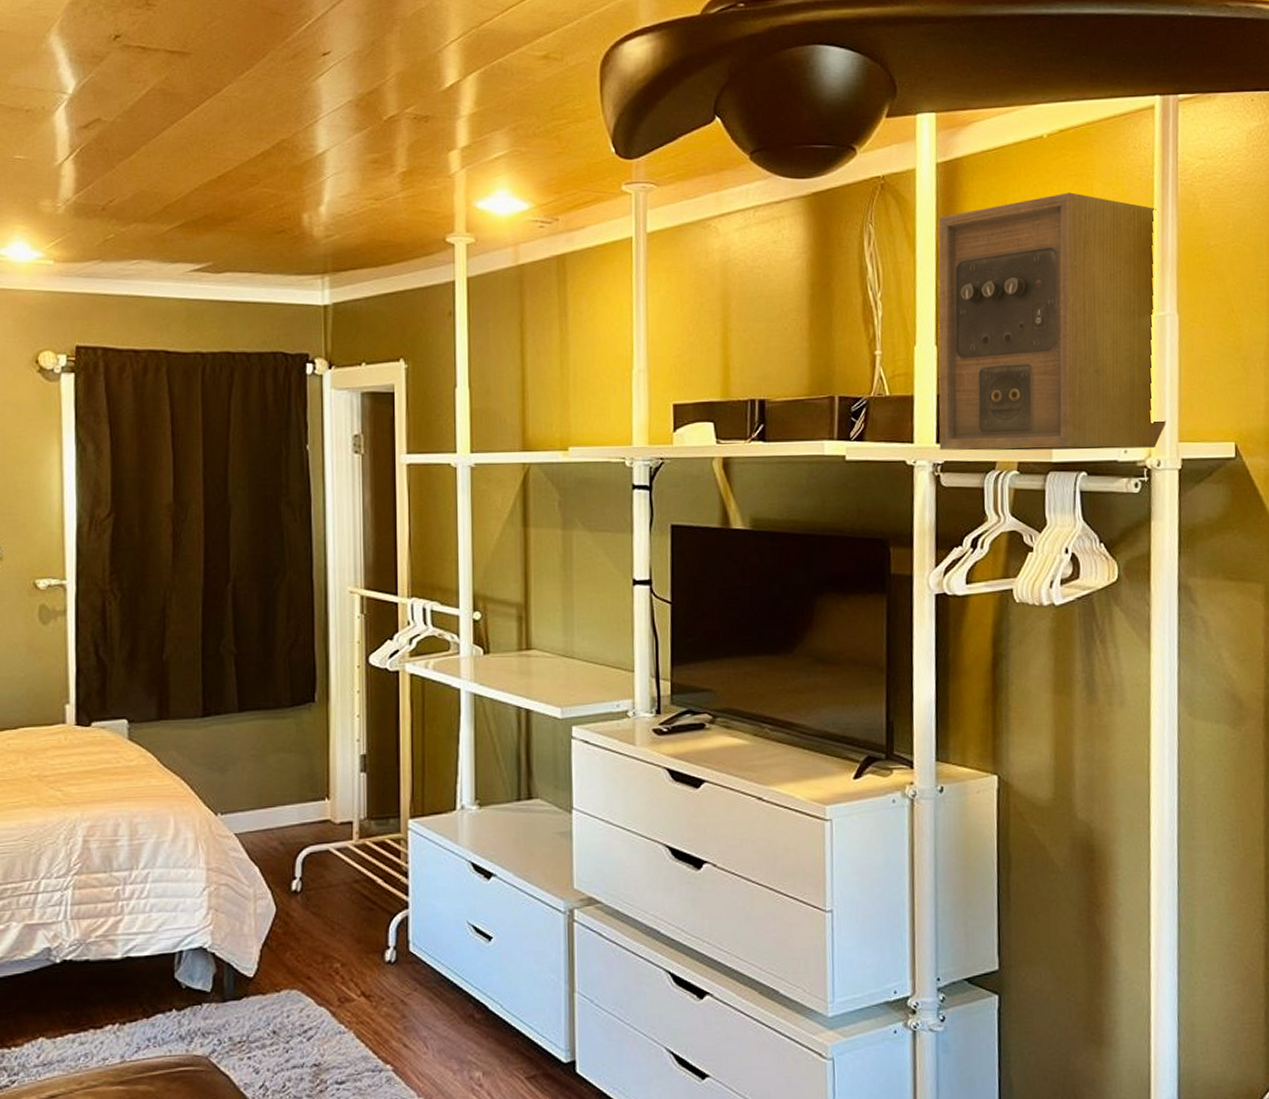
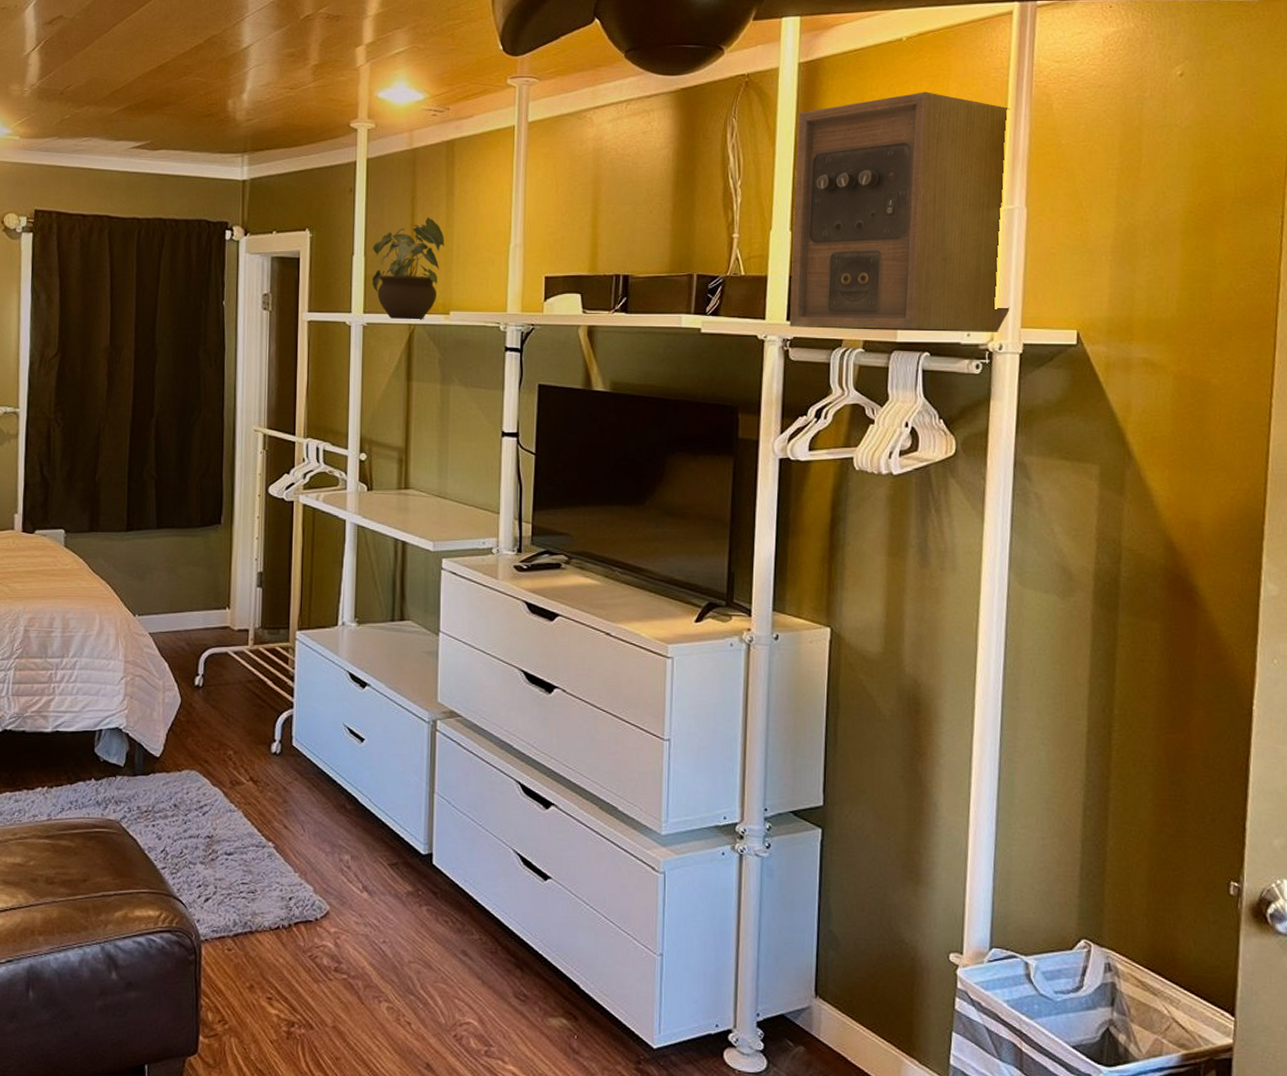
potted plant: none [477,341,560,459] -> present [372,217,445,320]

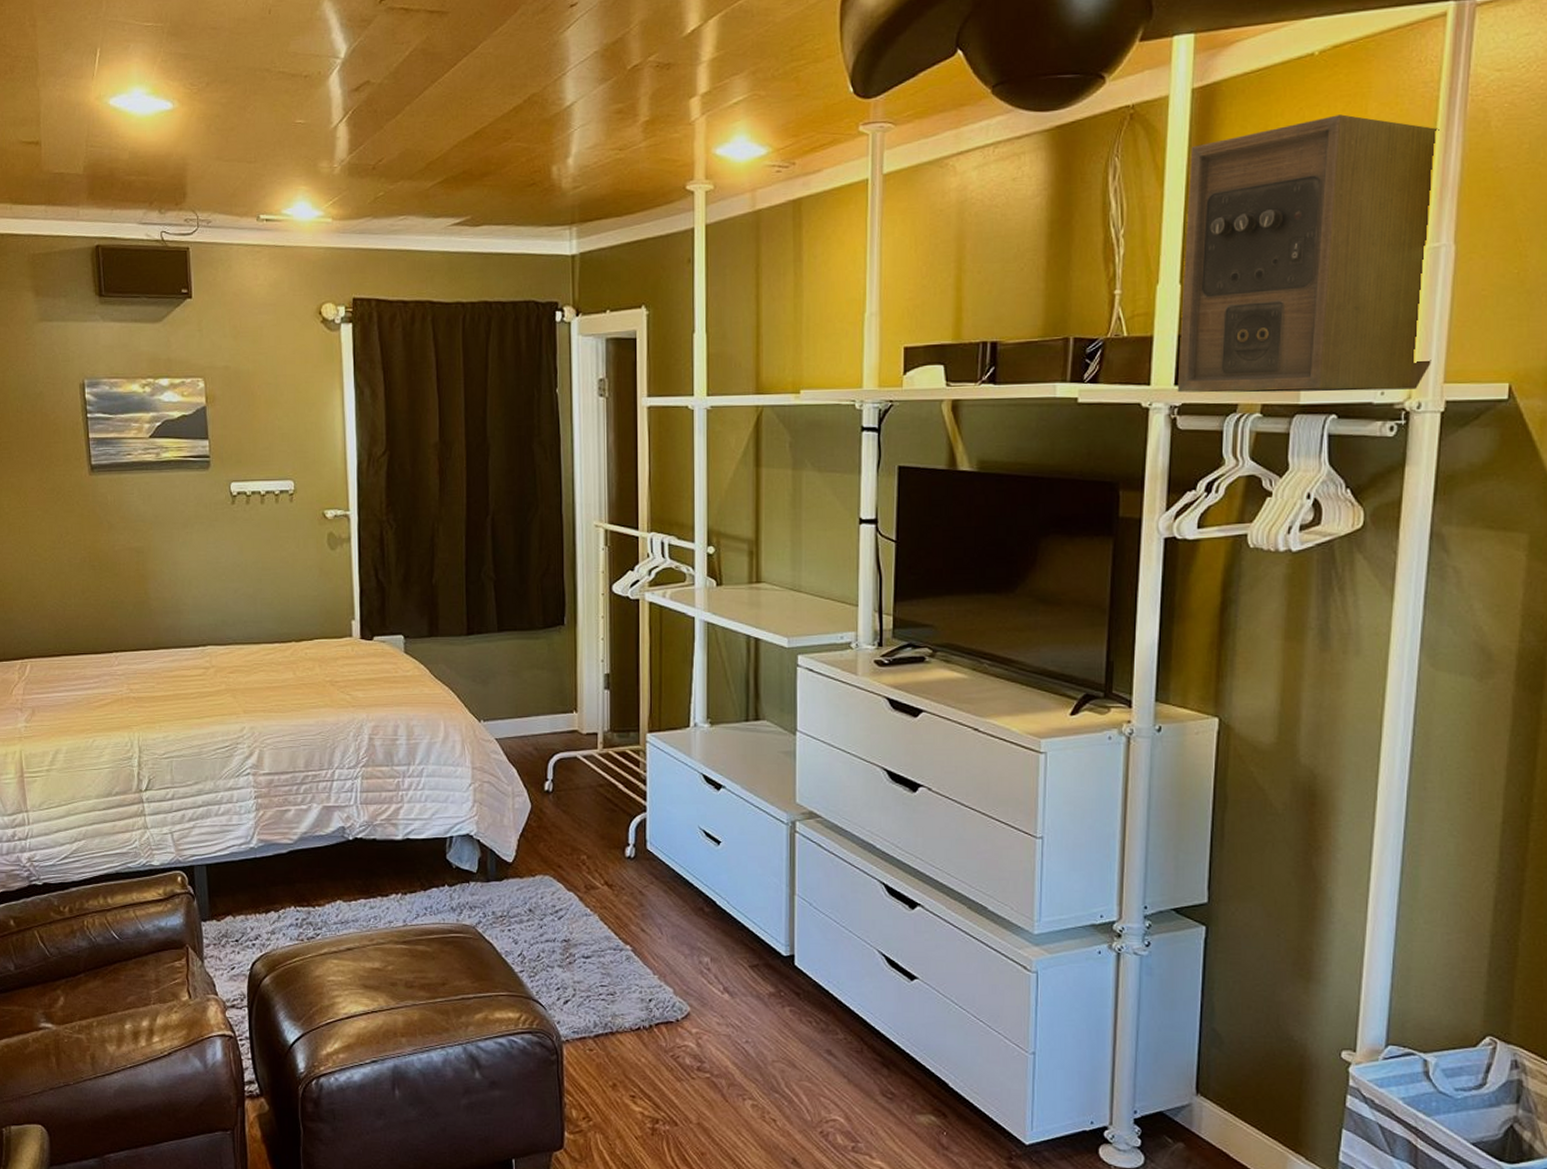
potted plant: present [372,217,445,320] -> none [714,286,794,401]

